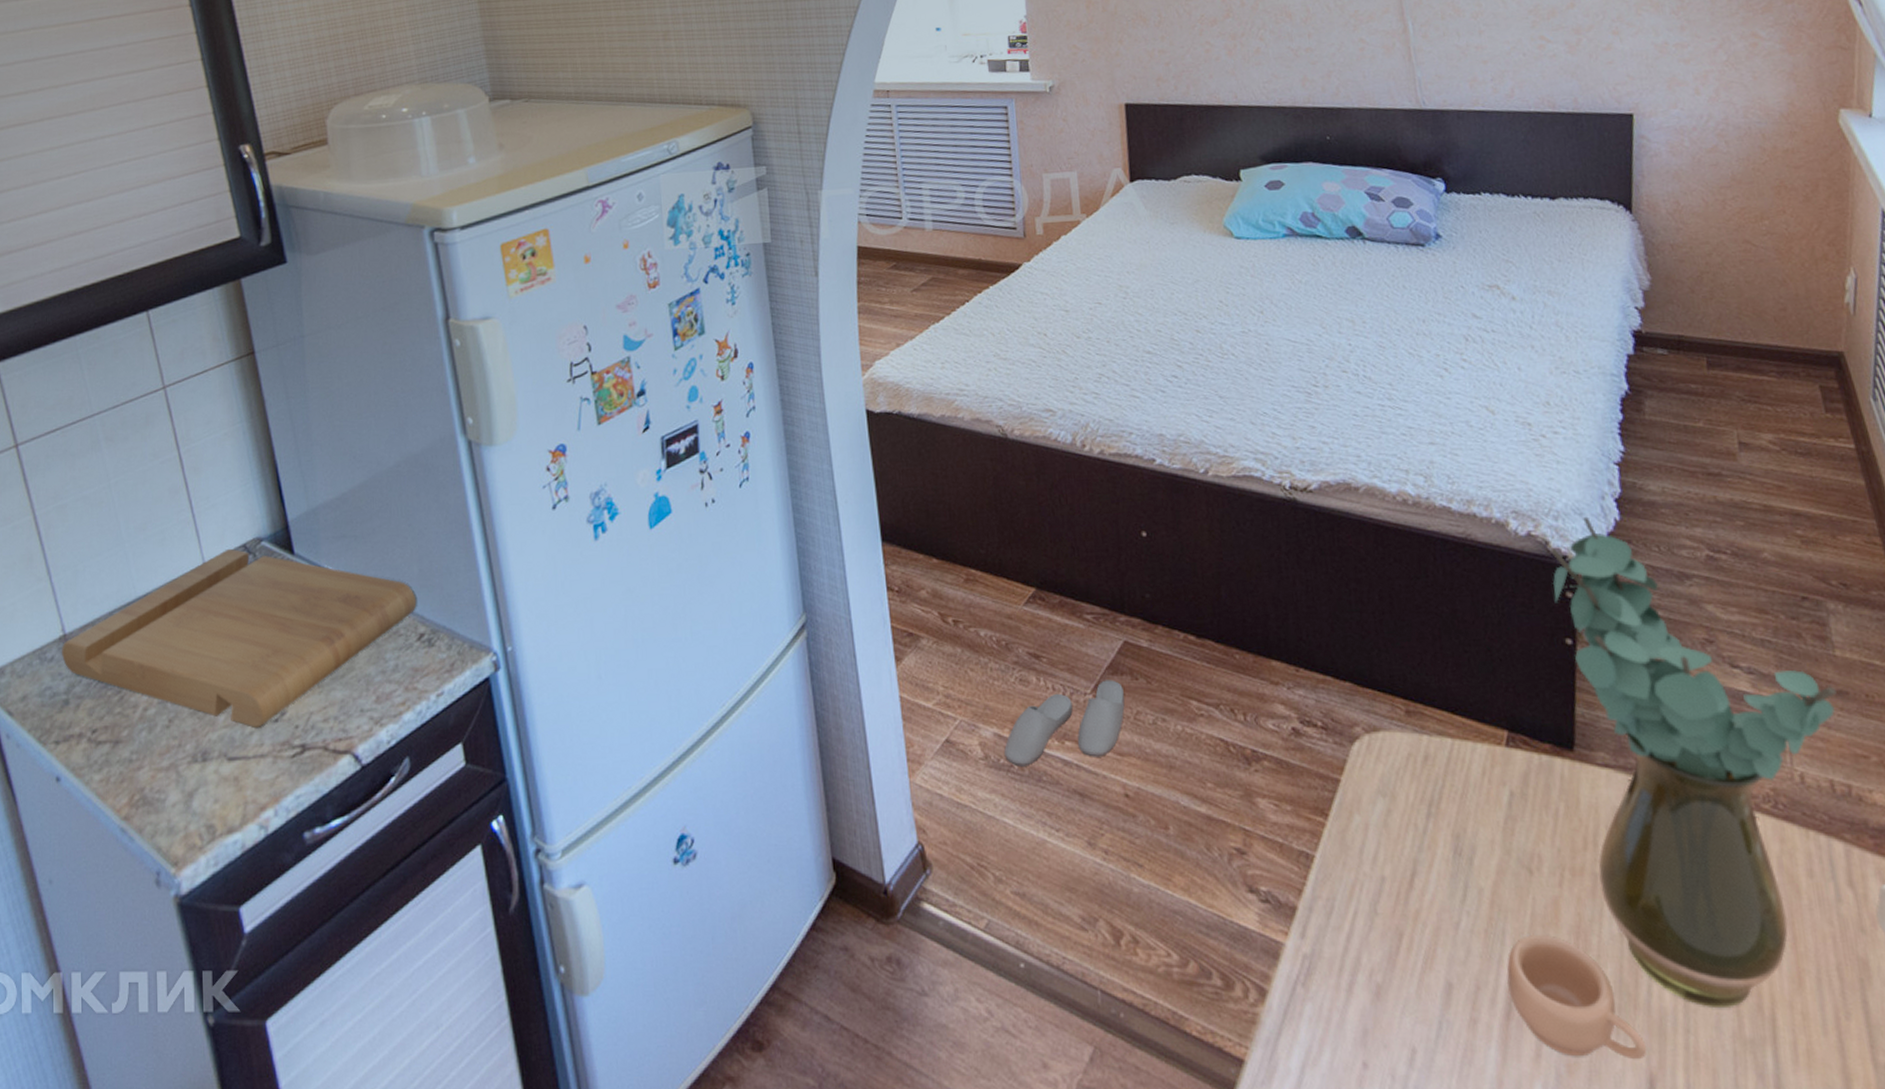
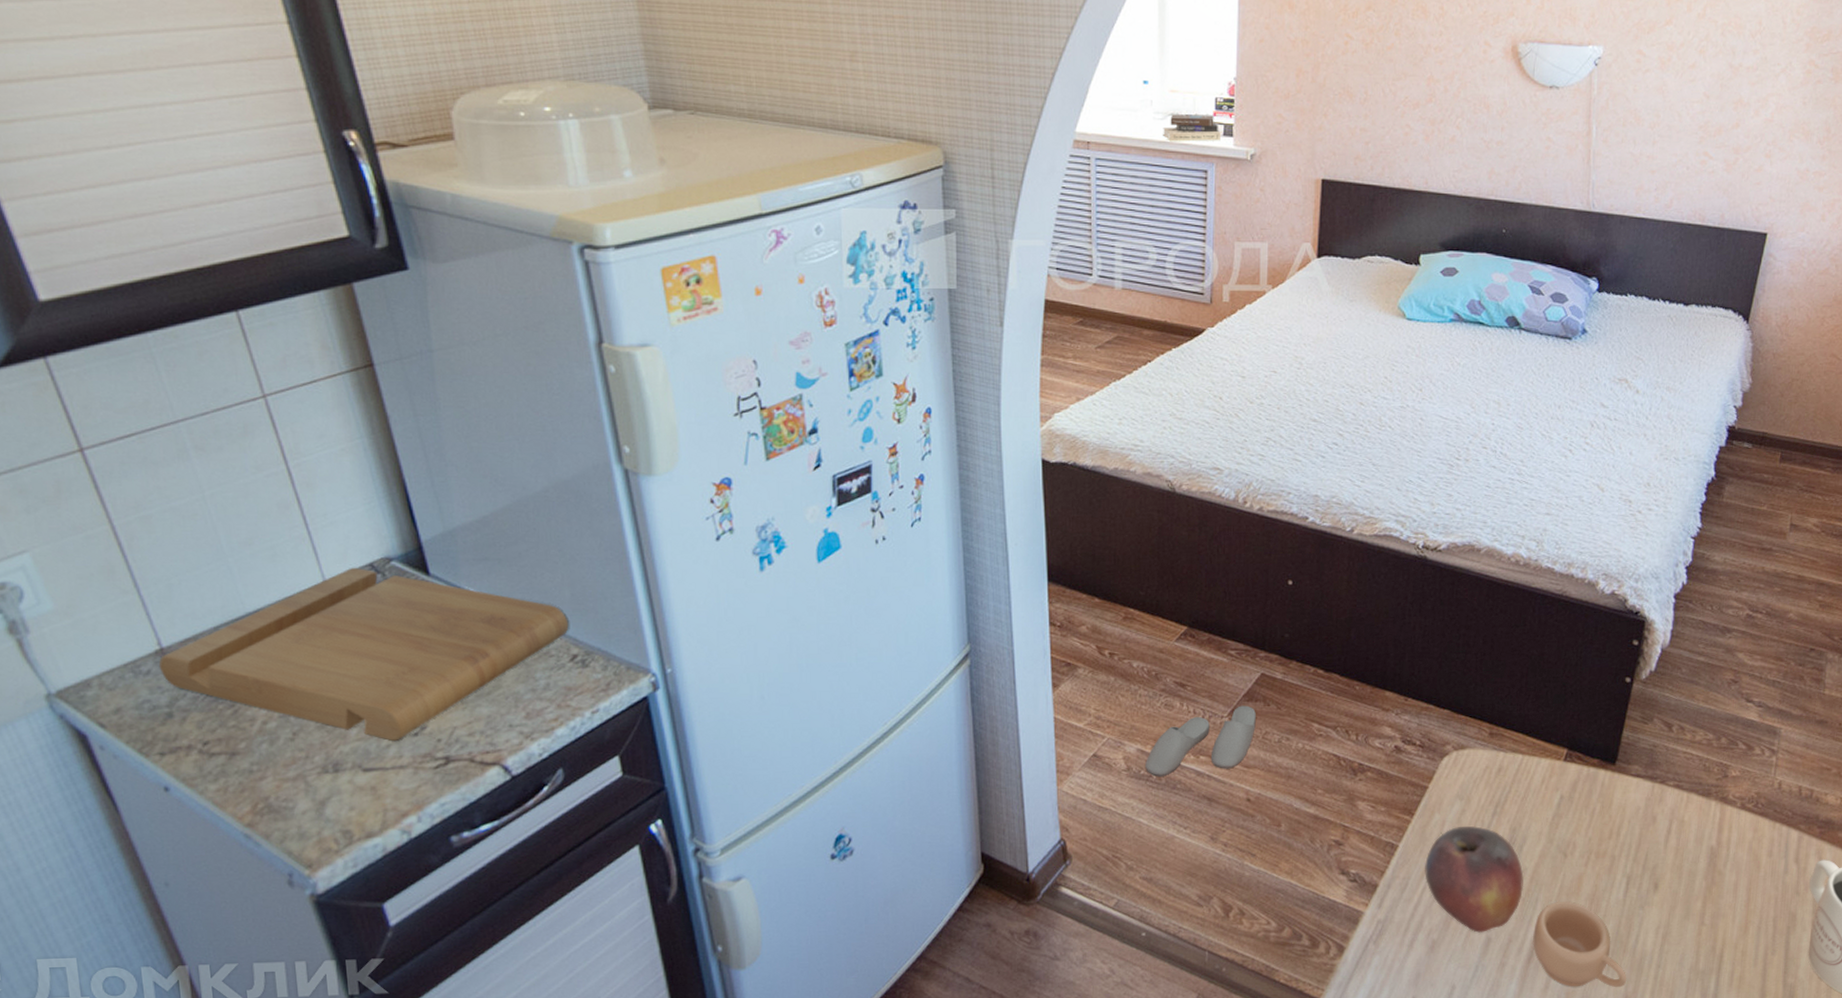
books: none [959,53,1017,82] -> present [1163,114,1221,142]
fruit: none [1351,830,1484,975] -> present [1425,825,1524,933]
vase: present [1549,516,1837,1007] -> none [1616,580,1819,950]

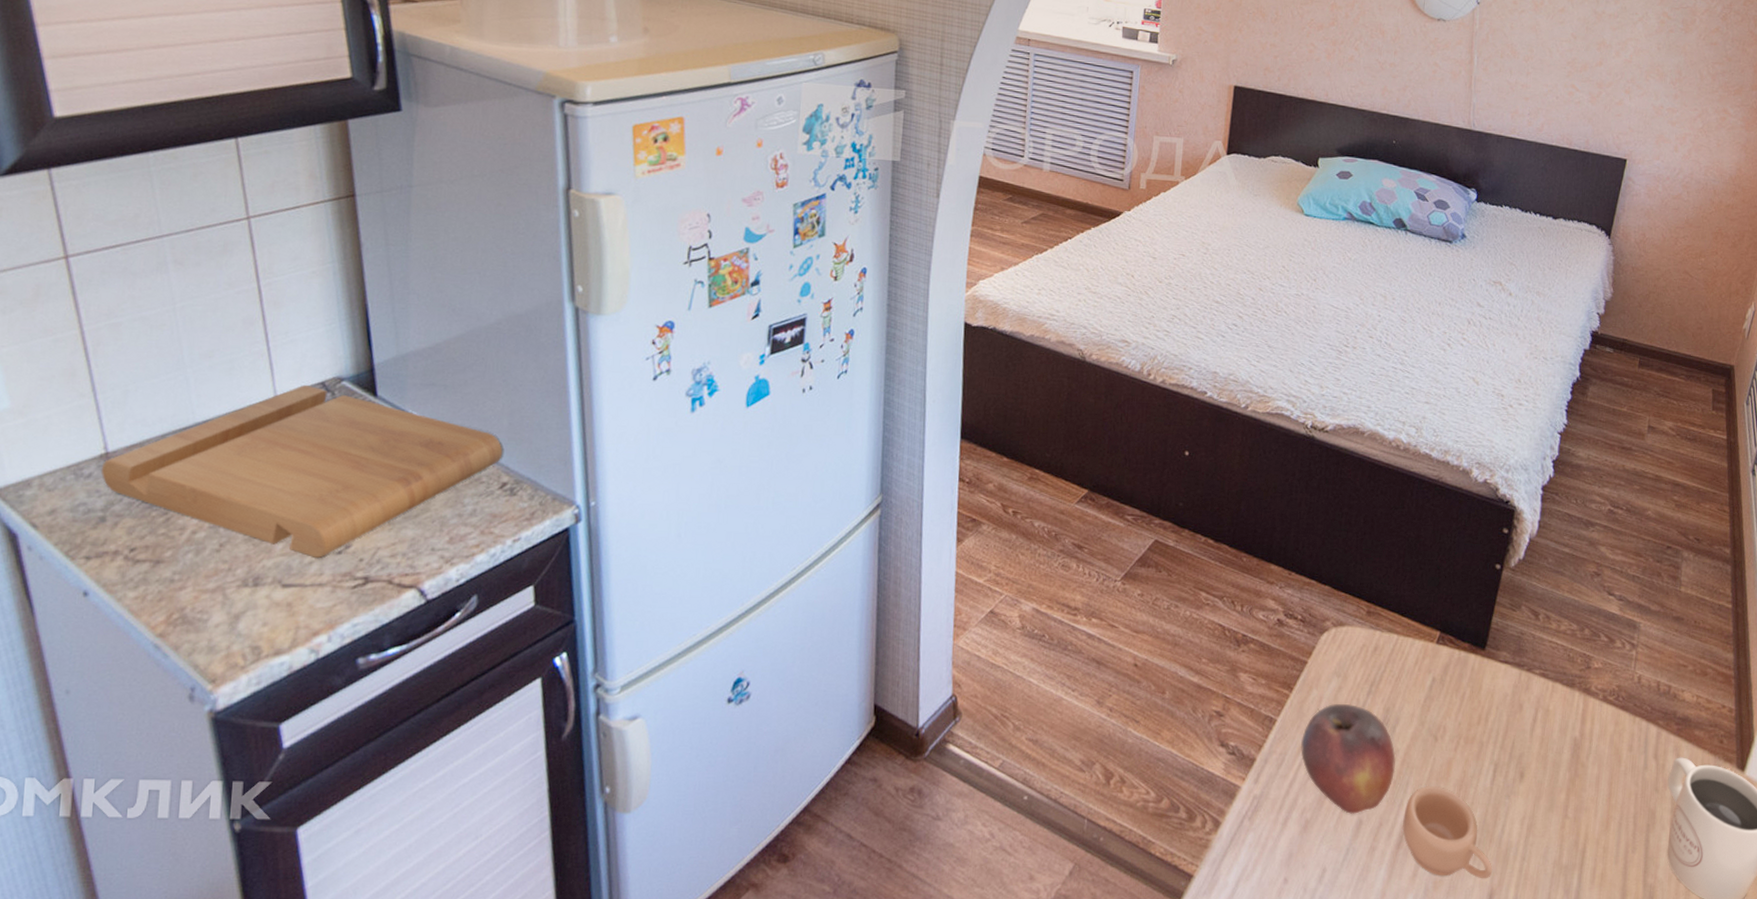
slippers: present [1145,705,1256,777] -> none [1039,570,1148,637]
books: present [1163,114,1221,142] -> none [1096,20,1147,47]

